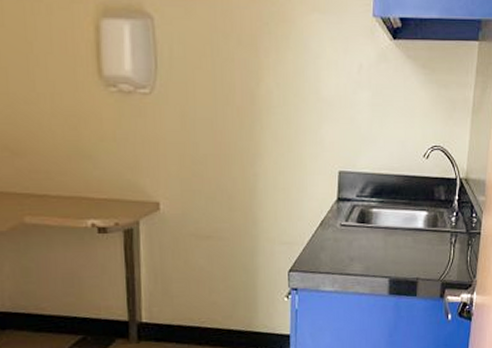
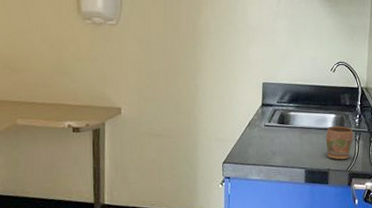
mug: none [415,225,449,267] -> present [325,126,354,160]

